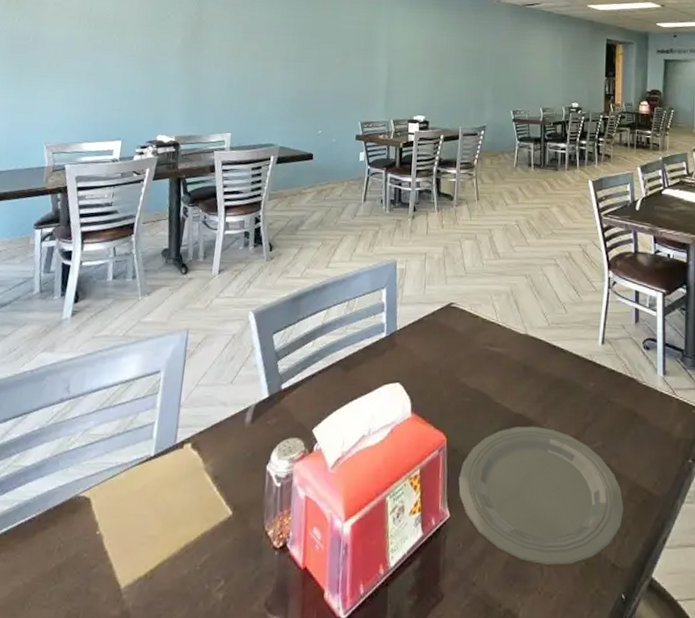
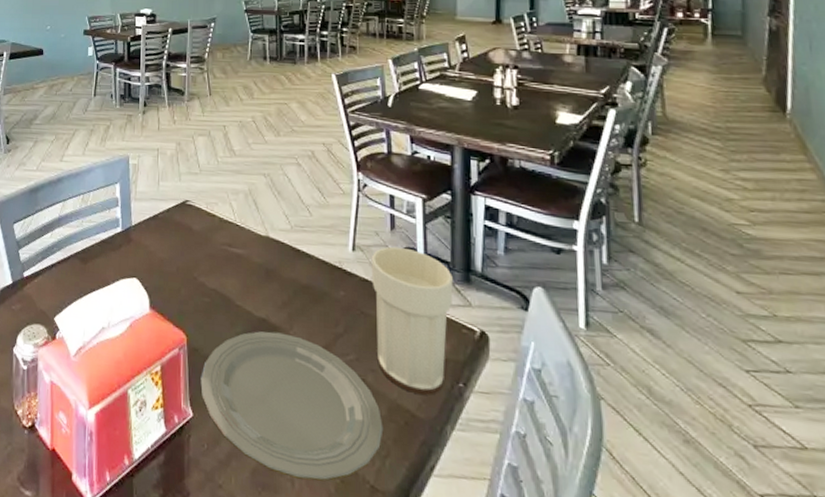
cup: none [618,338,686,473] -> present [371,246,453,395]

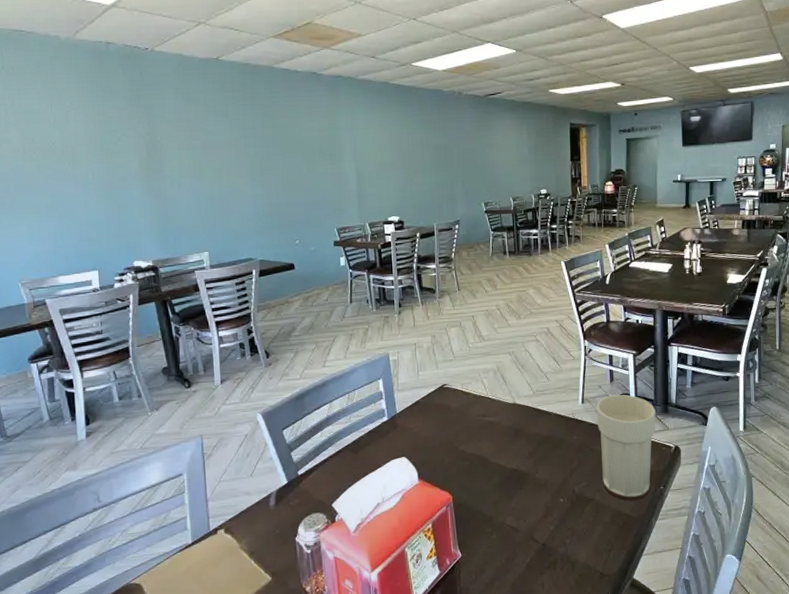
plate: present [200,331,384,482] -> none [466,477,608,582]

